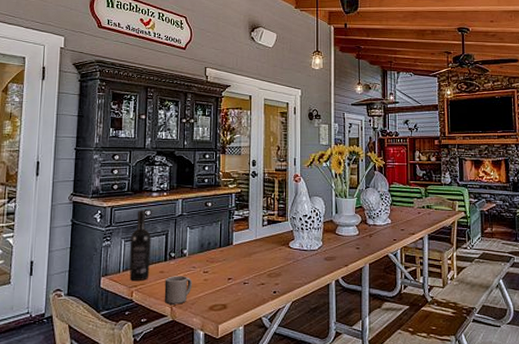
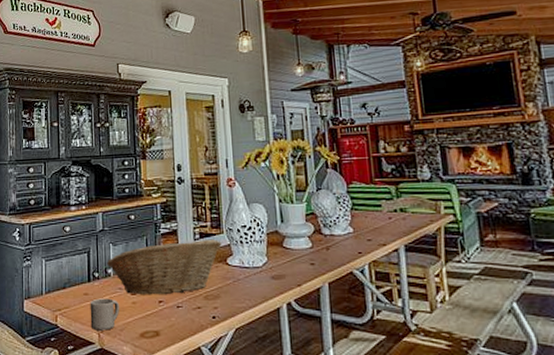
wine bottle: present [129,210,151,281] -> none [50,226,73,304]
fruit basket: none [182,225,286,273] -> present [106,239,222,295]

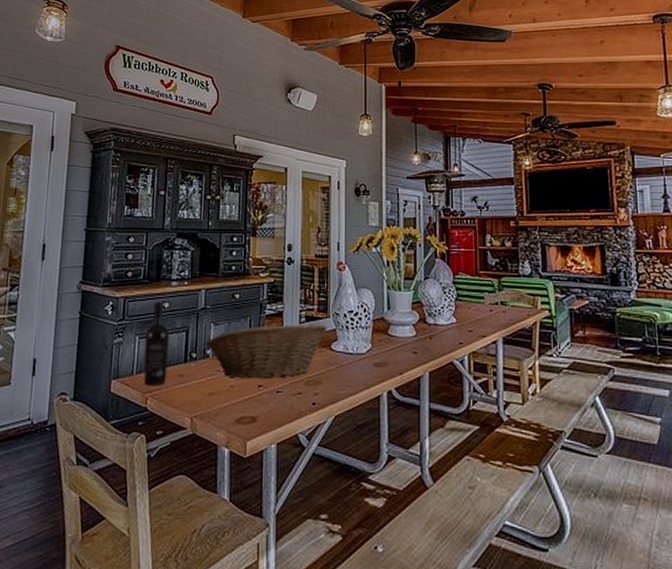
wine bottle: none [50,226,73,304] -> present [143,301,169,385]
mug: present [90,298,119,331] -> none [183,380,216,415]

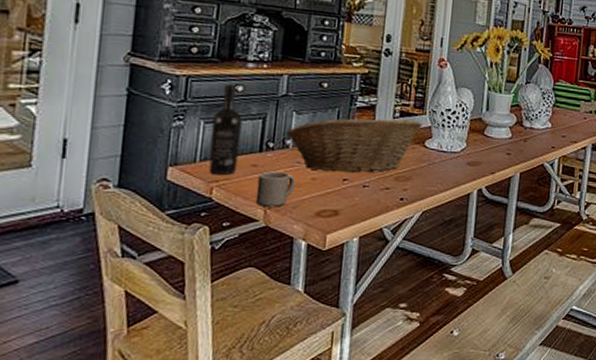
mug: none [183,380,216,415] -> present [255,171,295,207]

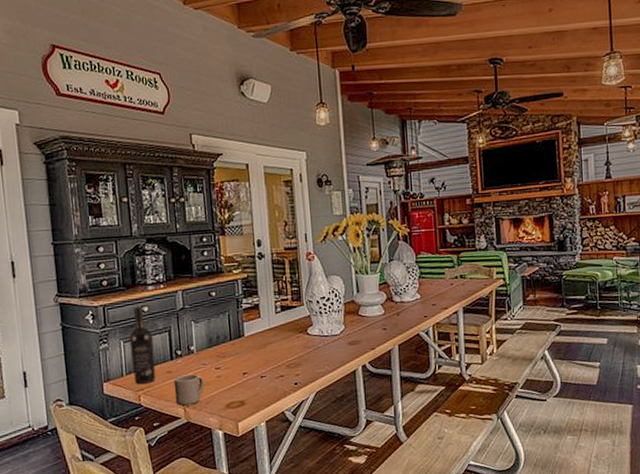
fruit basket: present [285,118,423,173] -> none [188,311,302,369]

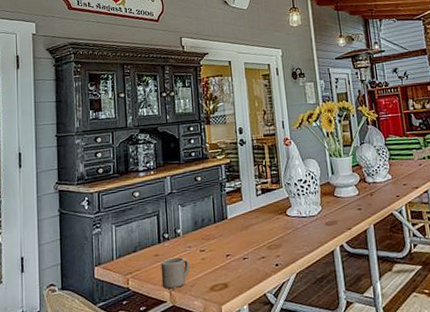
wine bottle: present [129,306,156,384] -> none [120,191,144,268]

